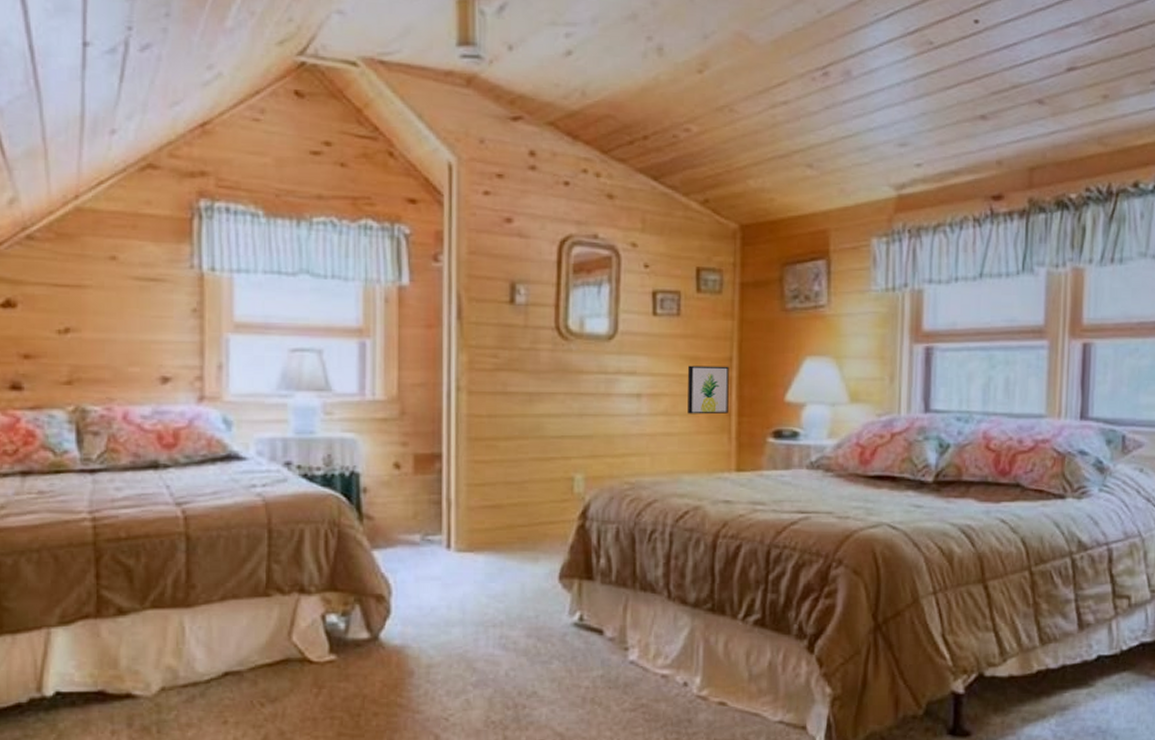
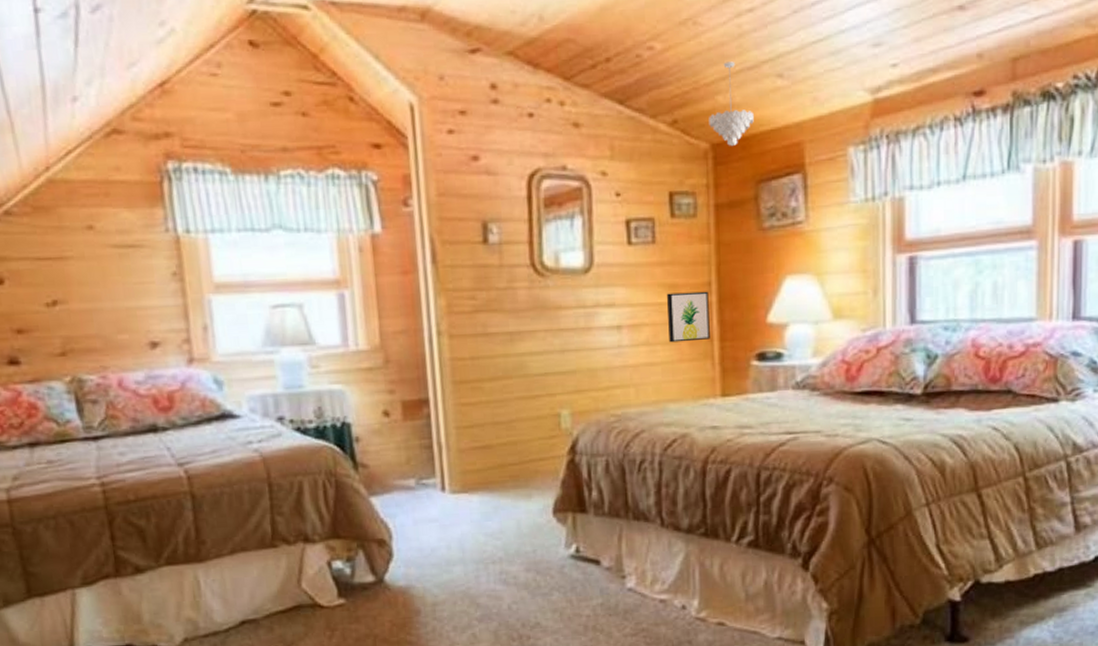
pendant light: none [739,149,783,228] -> present [709,61,754,146]

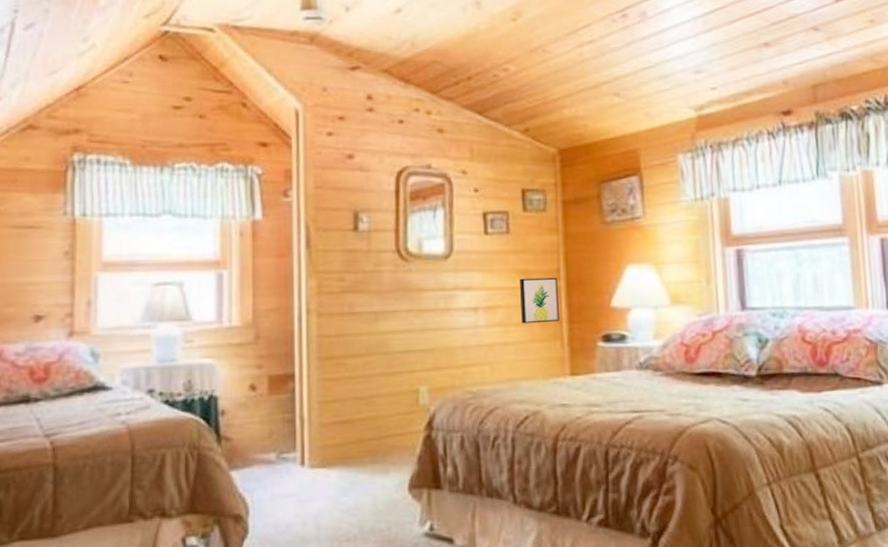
pendant light: present [709,61,754,146] -> none [556,82,595,151]

